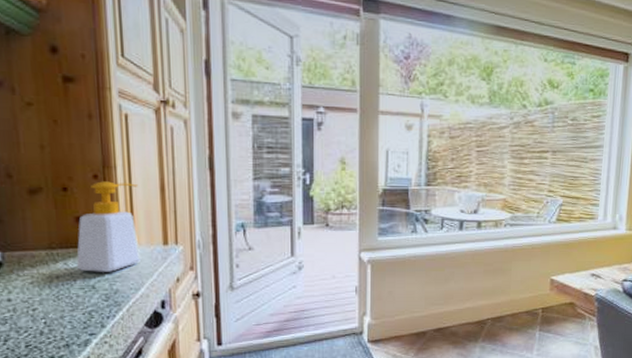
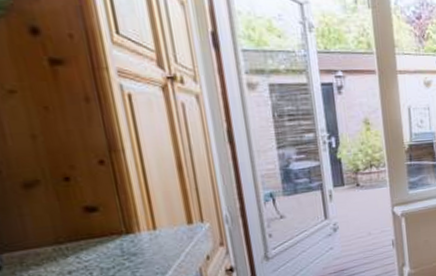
soap bottle: present [76,181,142,272] -> none [87,165,165,263]

